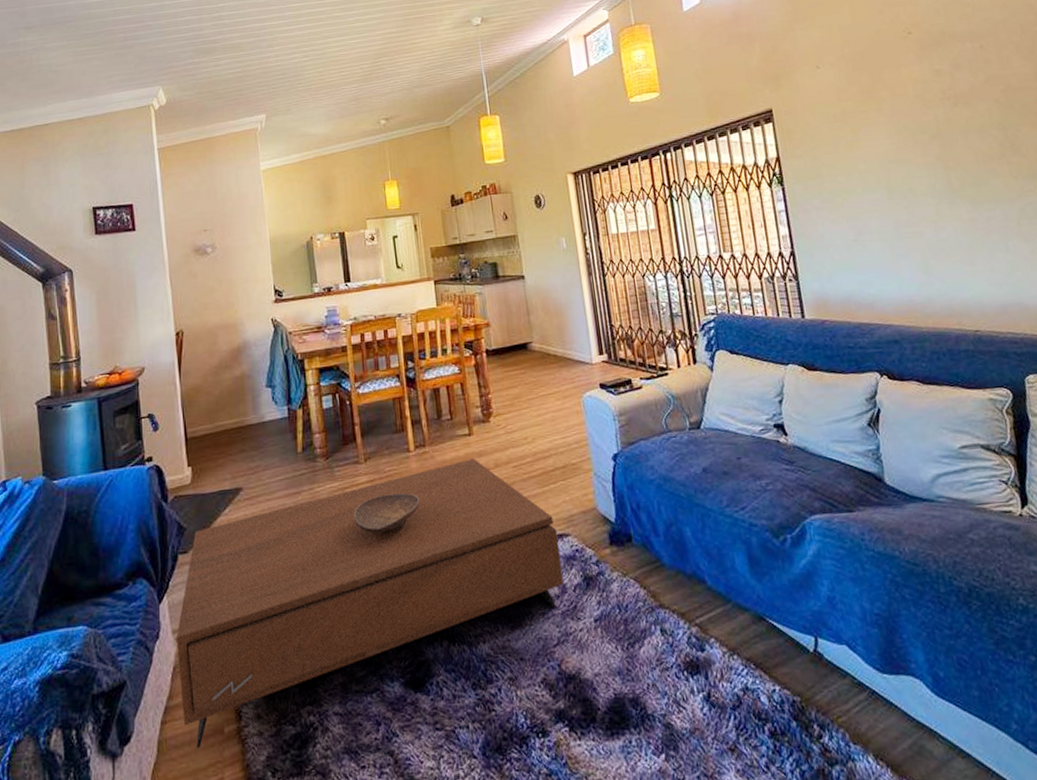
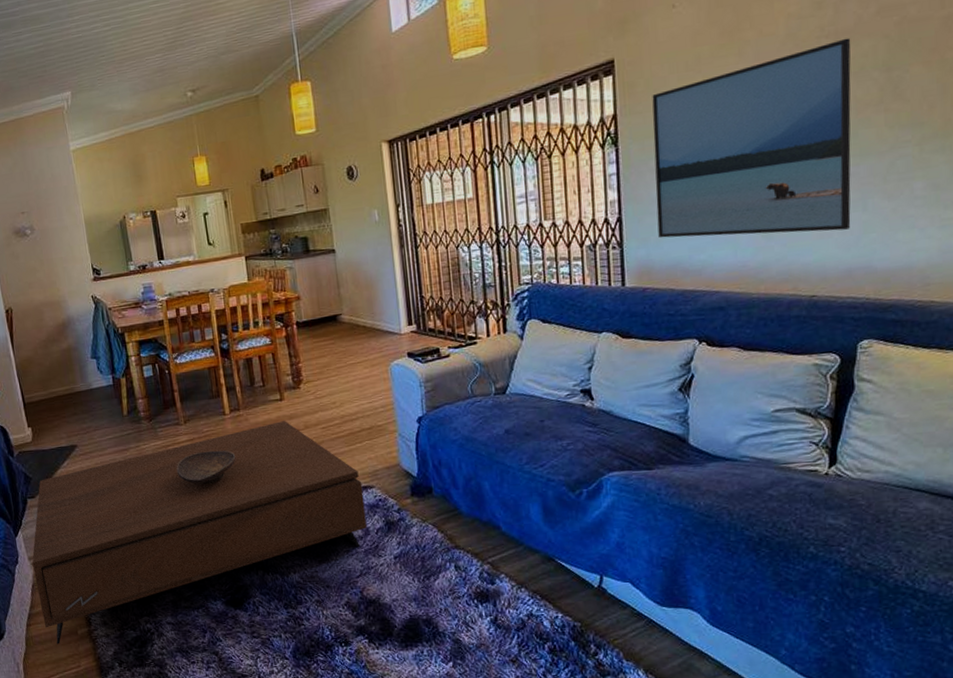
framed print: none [808,101,998,272] -> present [652,38,851,238]

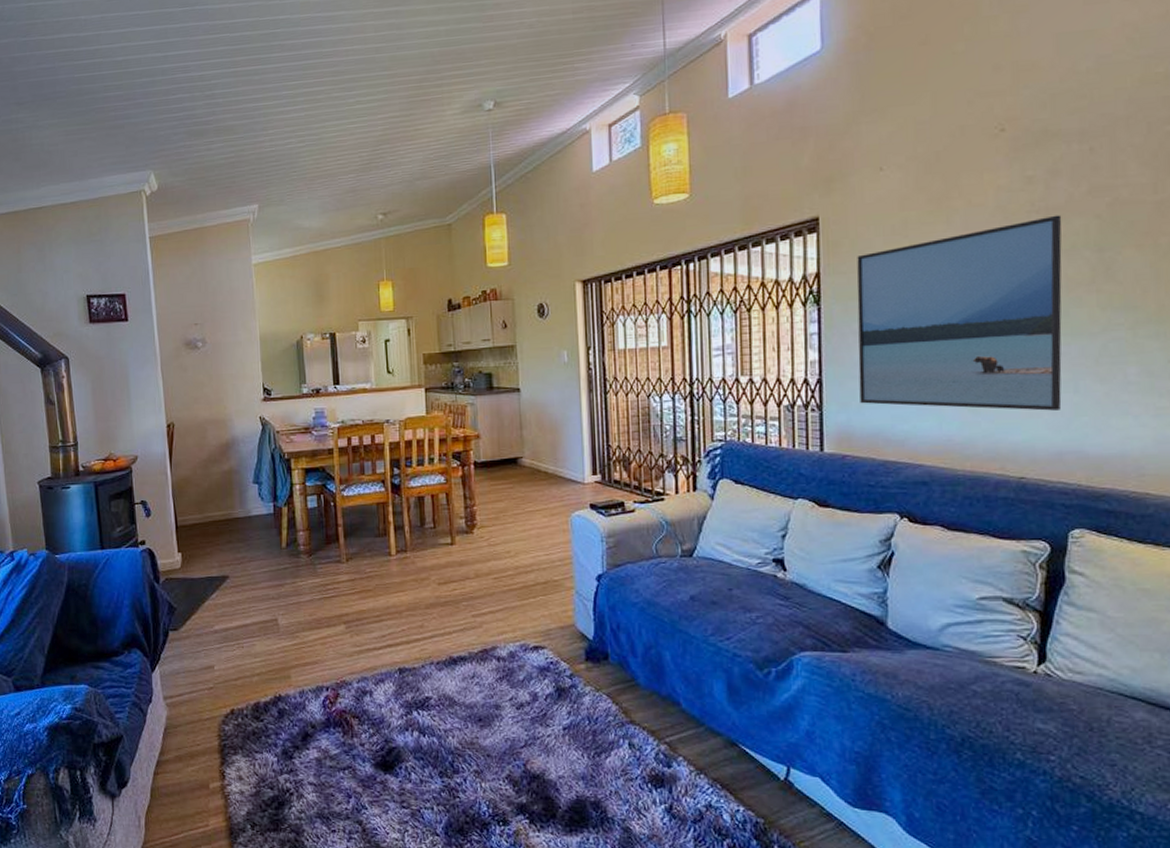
coffee table: present [32,421,367,644] -> none [166,567,535,798]
decorative bowl: present [176,450,236,485] -> none [333,594,399,631]

